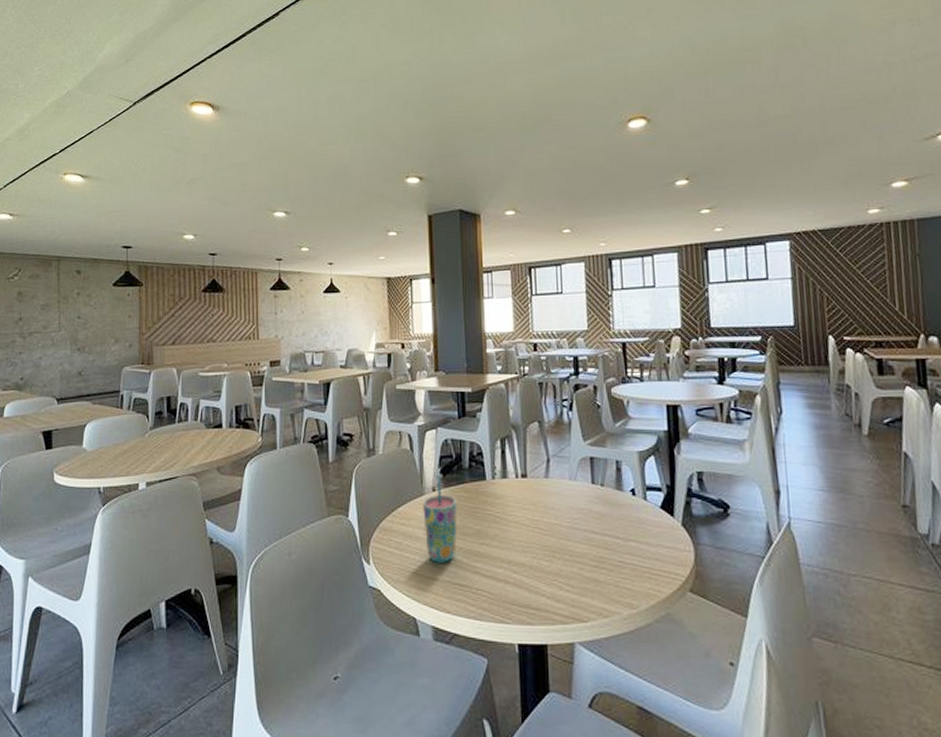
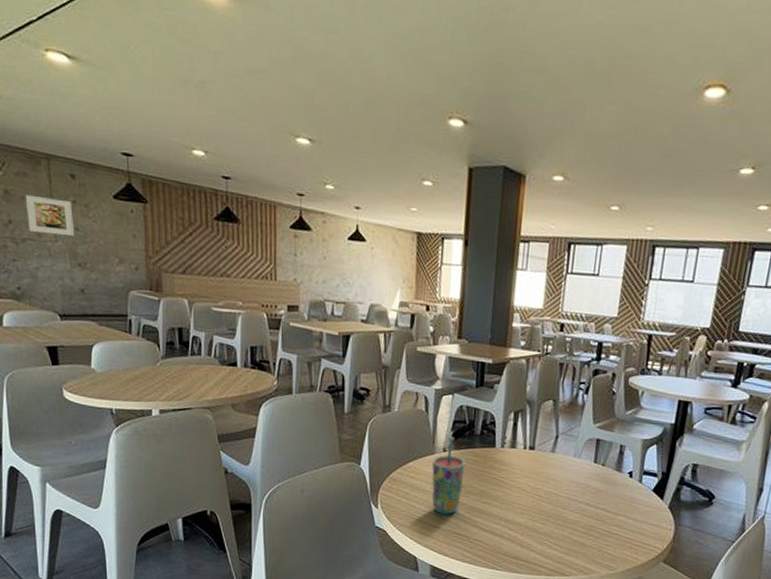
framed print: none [35,293,77,325] -> present [25,194,75,237]

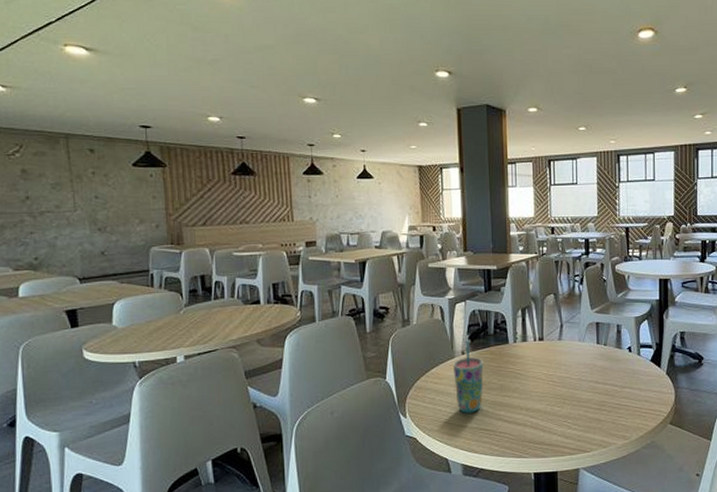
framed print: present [25,194,75,237] -> none [43,171,94,205]

